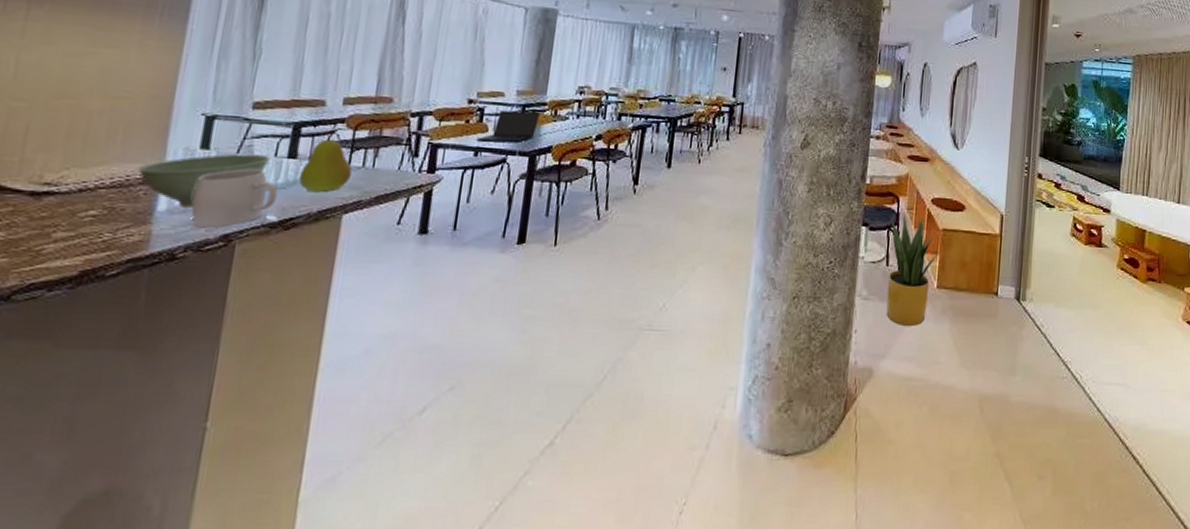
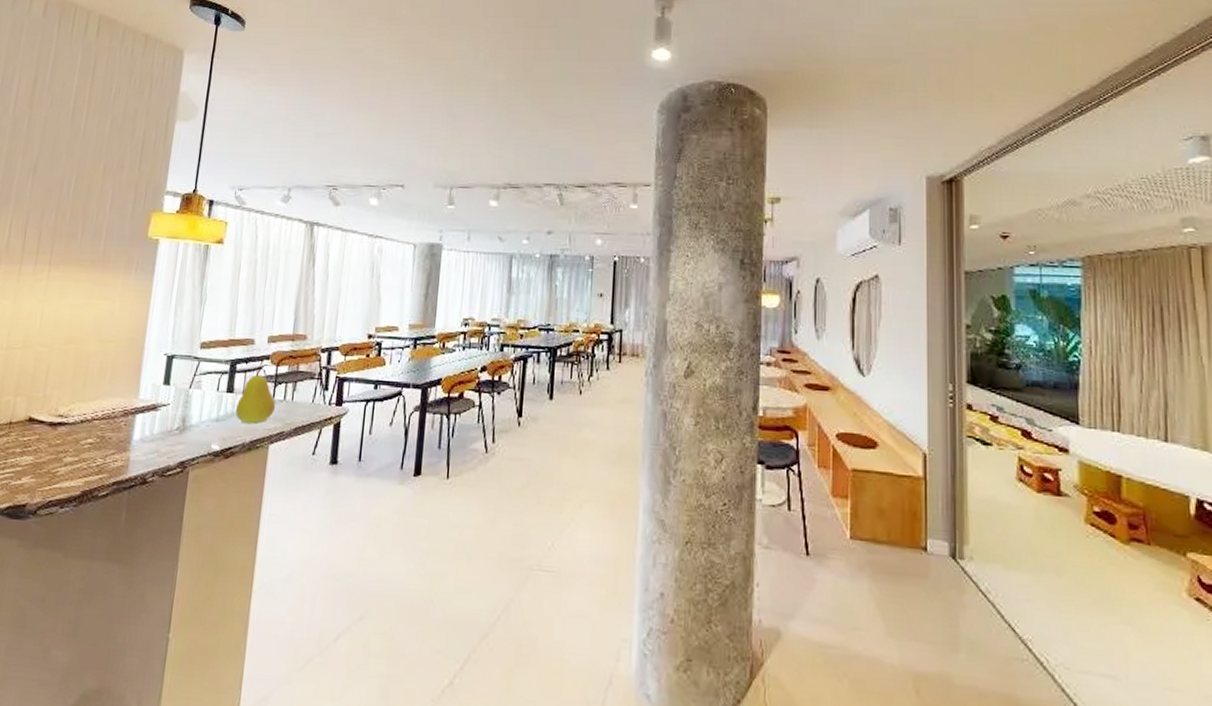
bowl: present [138,154,271,207] -> none [121,389,214,437]
mug: present [190,169,278,228] -> none [157,402,220,456]
laptop: present [477,110,541,143] -> none [376,344,431,376]
planter: present [886,216,939,326] -> none [790,453,850,583]

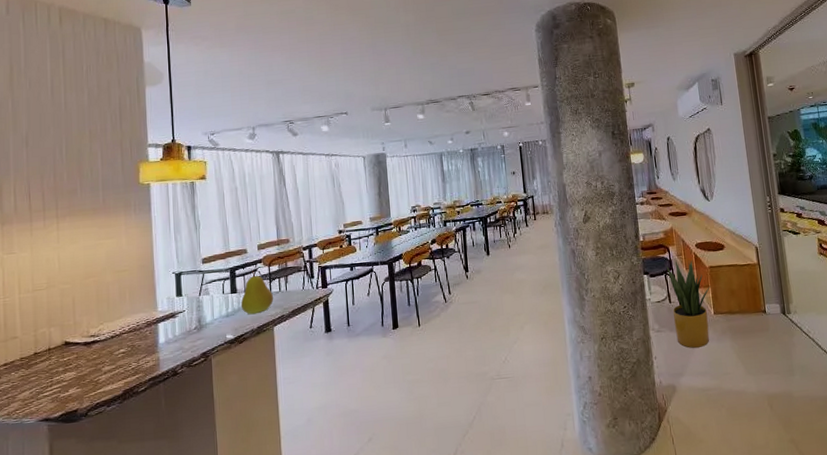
planter: none [790,453,850,583] -> present [666,260,710,348]

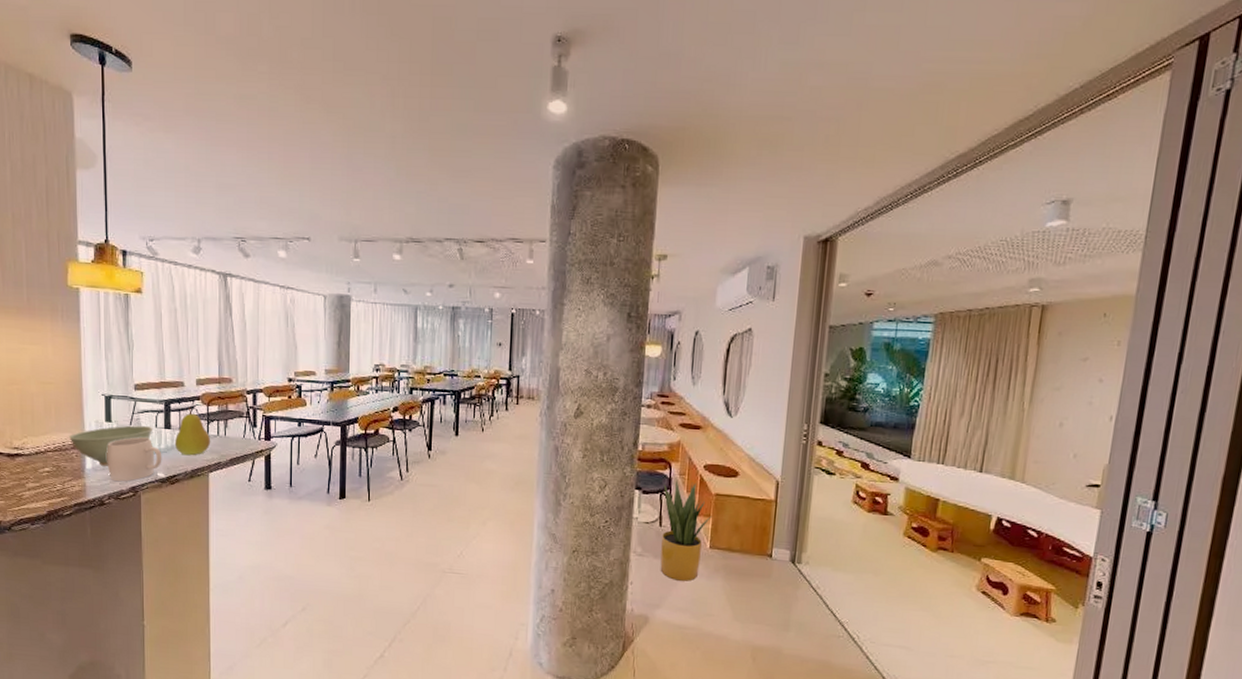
bowl: none [143,294,221,338] -> present [69,425,153,466]
mug: none [178,304,230,351] -> present [107,437,162,482]

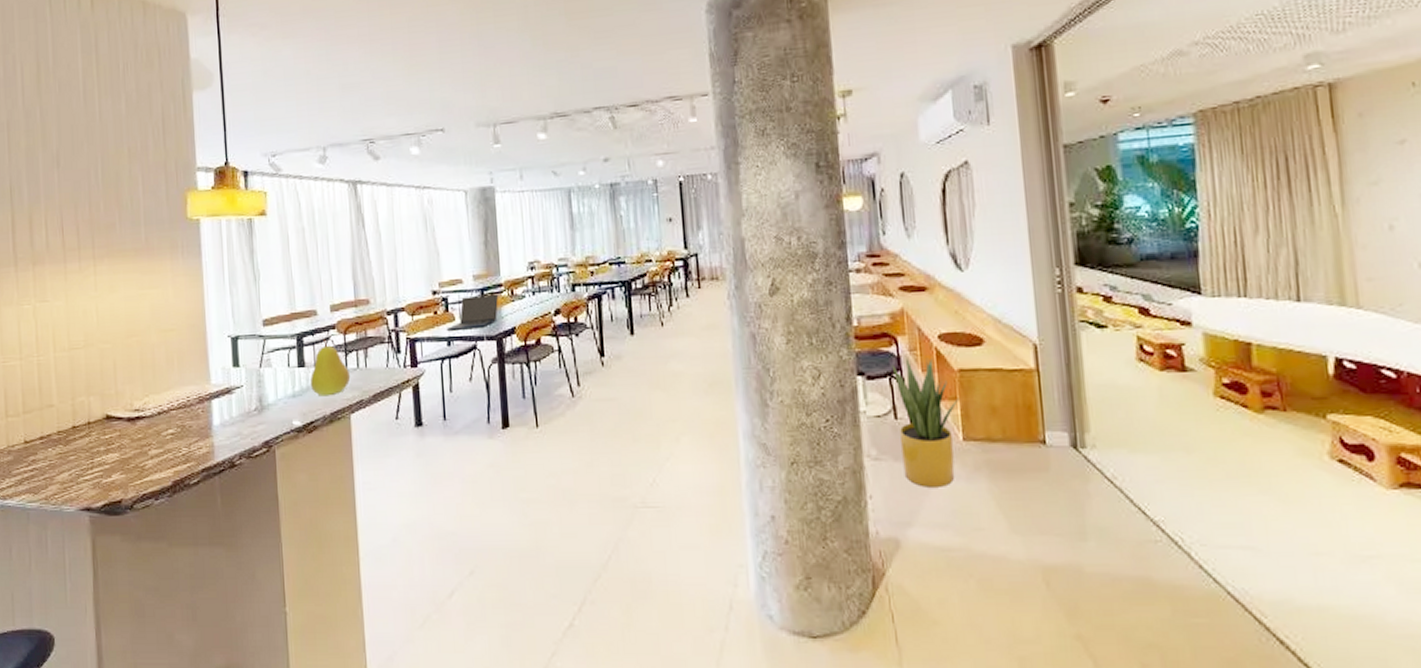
bowl: present [69,425,153,466] -> none [194,367,286,420]
mug: present [107,437,162,482] -> none [235,380,297,437]
laptop: none [299,387,346,415] -> present [447,294,499,331]

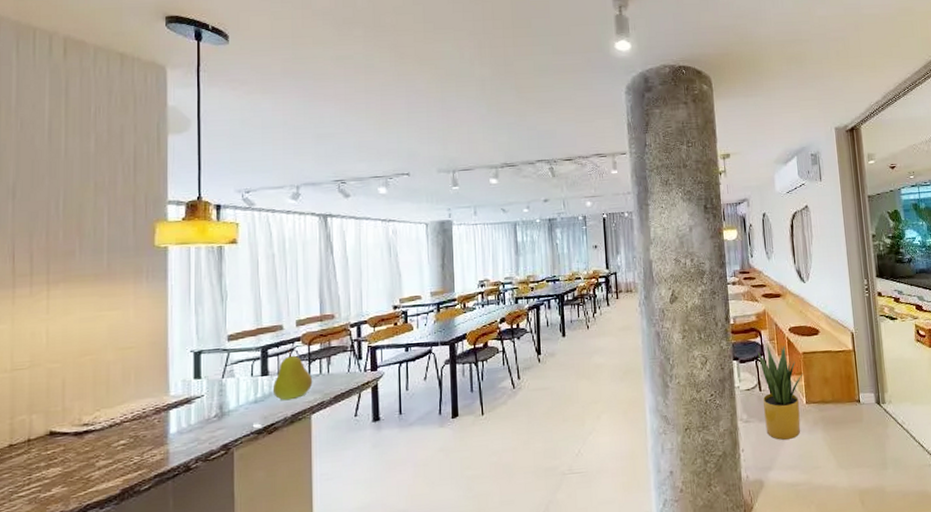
laptop: present [447,294,499,331] -> none [406,307,453,339]

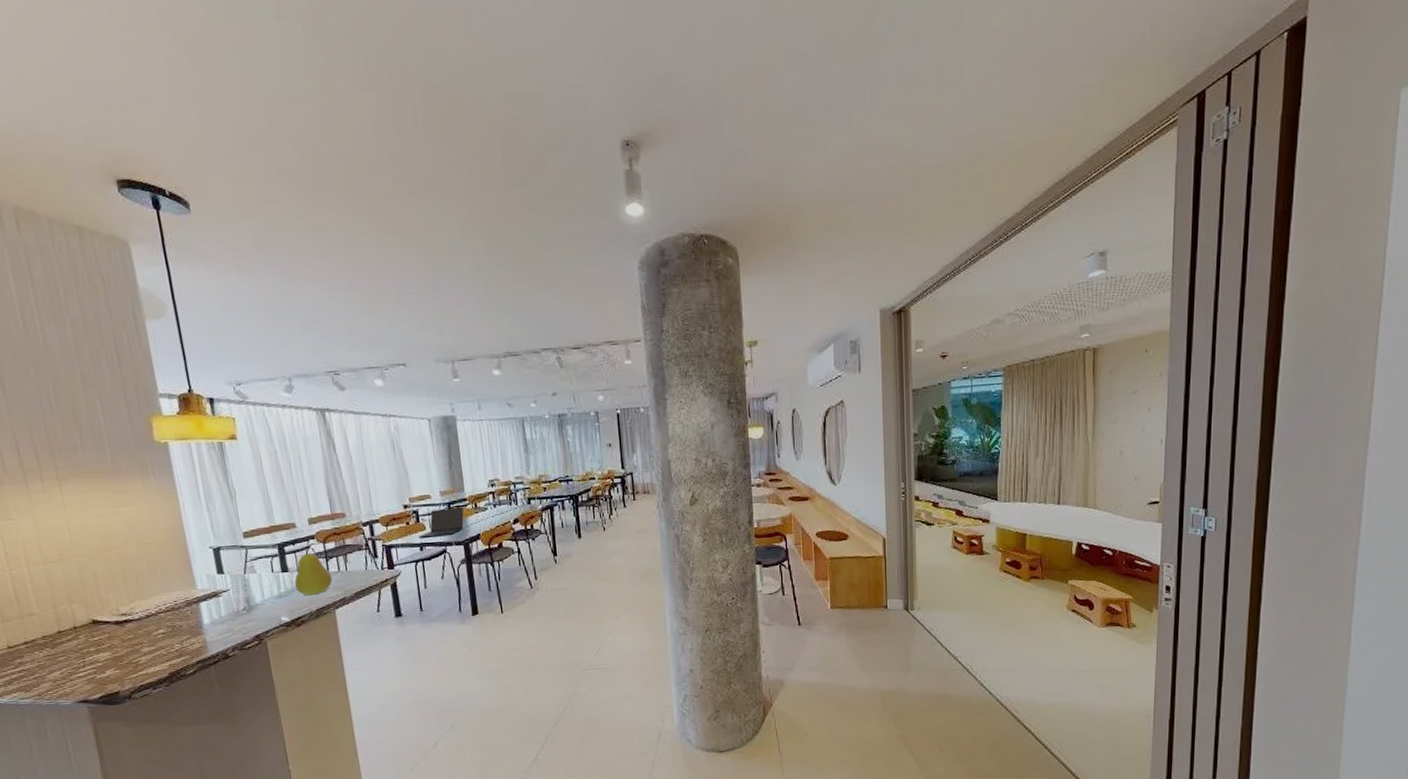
laptop: none [406,307,453,339] -> present [419,507,464,538]
planter: present [757,345,803,440] -> none [781,550,829,643]

